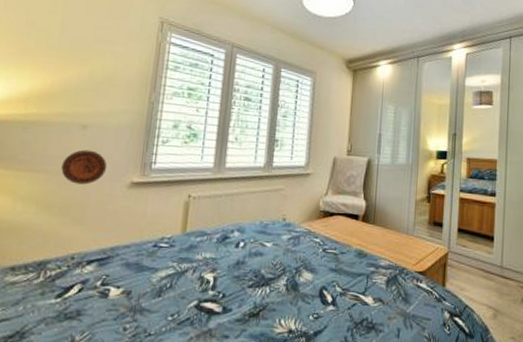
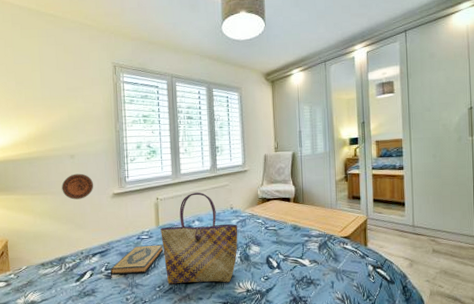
hardback book: none [108,256,188,295] -> present [110,244,164,275]
tote bag: none [185,193,289,318] -> present [160,191,238,284]

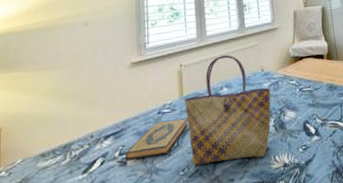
decorative plate: present [62,173,94,200] -> none [72,42,110,73]

